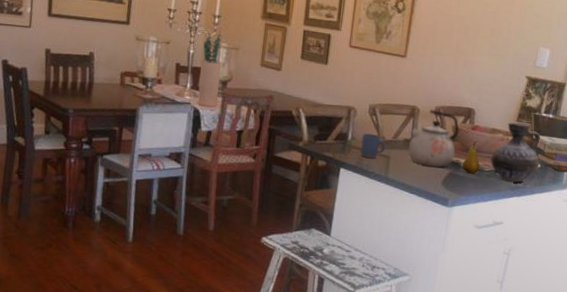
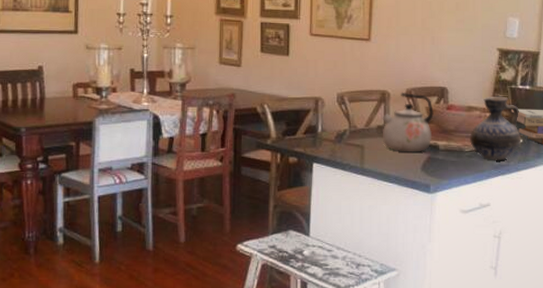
vase: present [197,31,222,108] -> none [156,31,178,112]
mug: present [360,133,386,158] -> none [333,124,358,149]
fruit: present [463,141,480,174] -> none [441,122,459,156]

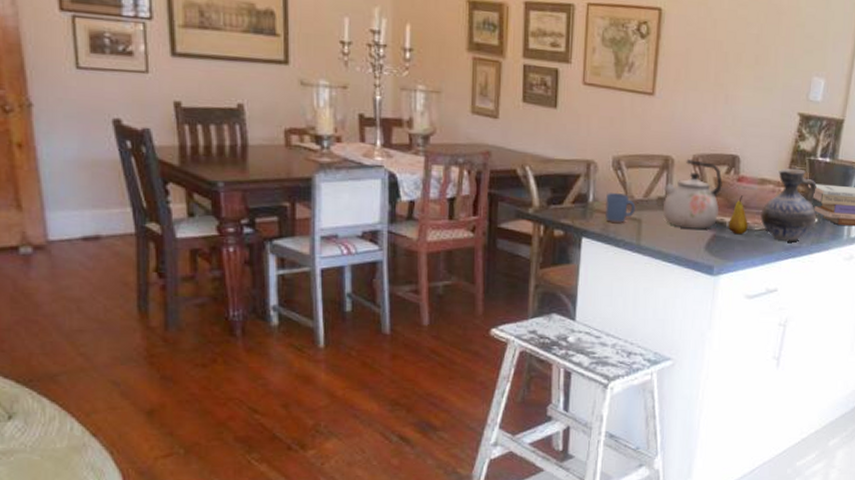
mug: none [333,124,358,149] -> present [605,193,636,223]
fruit: none [441,122,459,156] -> present [728,195,748,235]

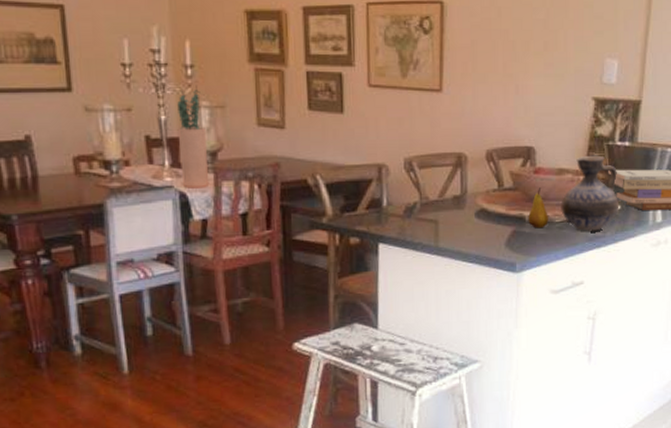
vase: none [391,69,420,170] -> present [177,86,210,189]
mug: present [605,193,636,223] -> none [400,195,431,226]
kettle: present [662,158,722,229] -> none [458,154,519,226]

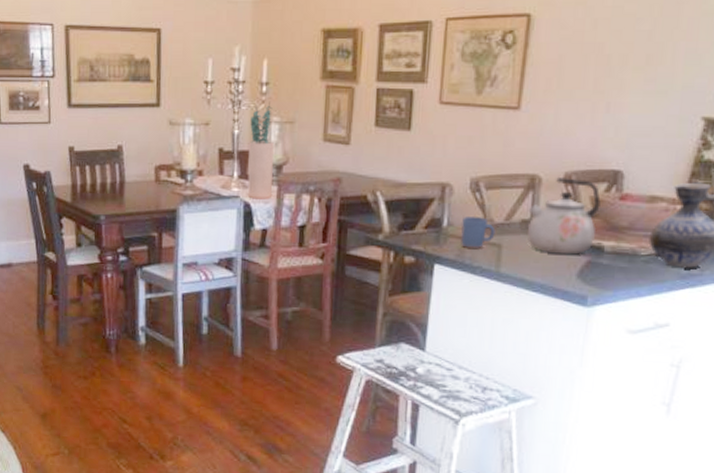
mug: none [400,195,431,226] -> present [461,217,496,248]
kettle: none [458,154,519,226] -> present [526,176,601,255]
fruit: present [528,188,548,229] -> none [607,216,633,261]

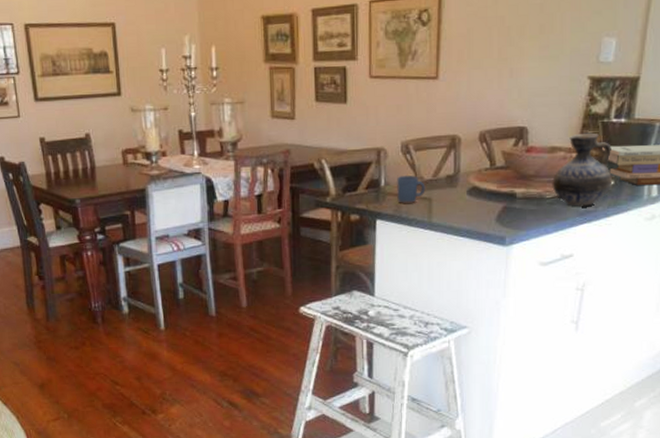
vase: present [247,102,274,200] -> none [204,85,231,174]
kettle: present [526,176,601,255] -> none [452,135,511,203]

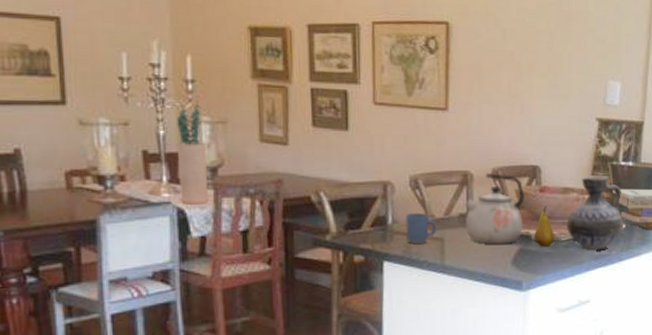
vase: none [204,85,231,174] -> present [176,101,209,205]
kettle: none [452,135,511,203] -> present [464,172,525,244]
fruit: none [519,165,539,204] -> present [534,206,554,247]

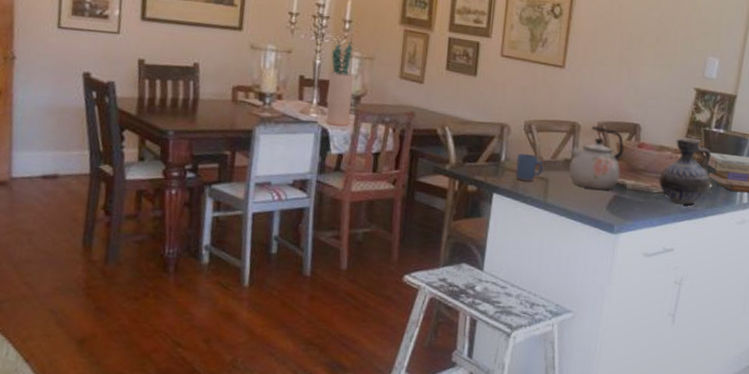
fruit: present [534,206,554,247] -> none [629,160,647,197]

